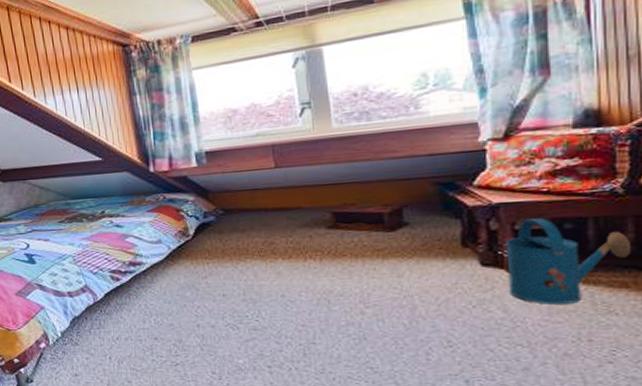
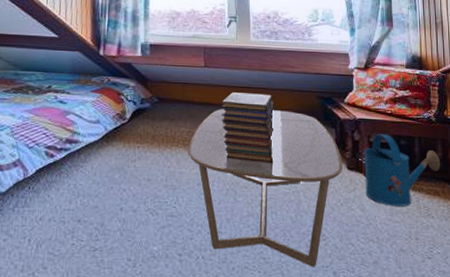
coffee table: none [265,205,474,376] -> present [188,109,343,267]
book stack: none [302,188,376,268] -> present [222,92,275,163]

